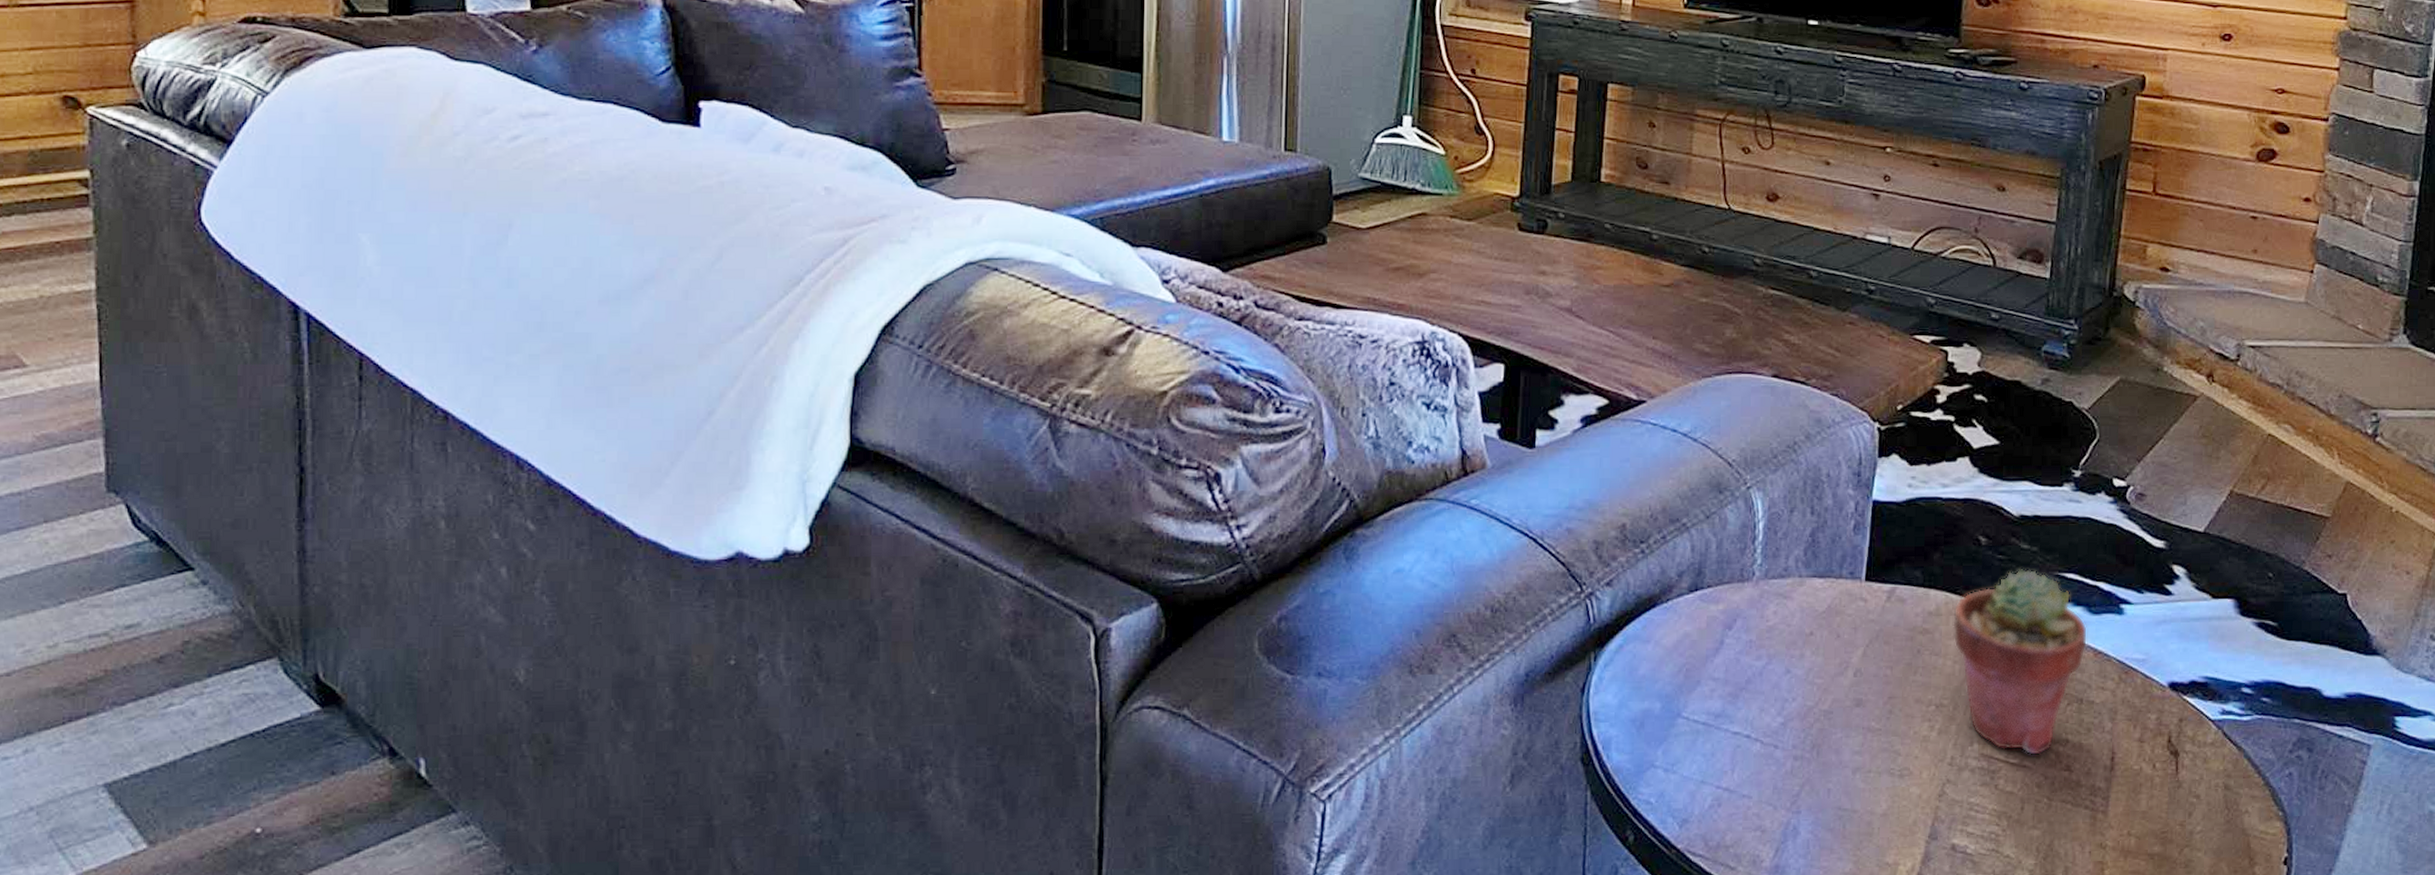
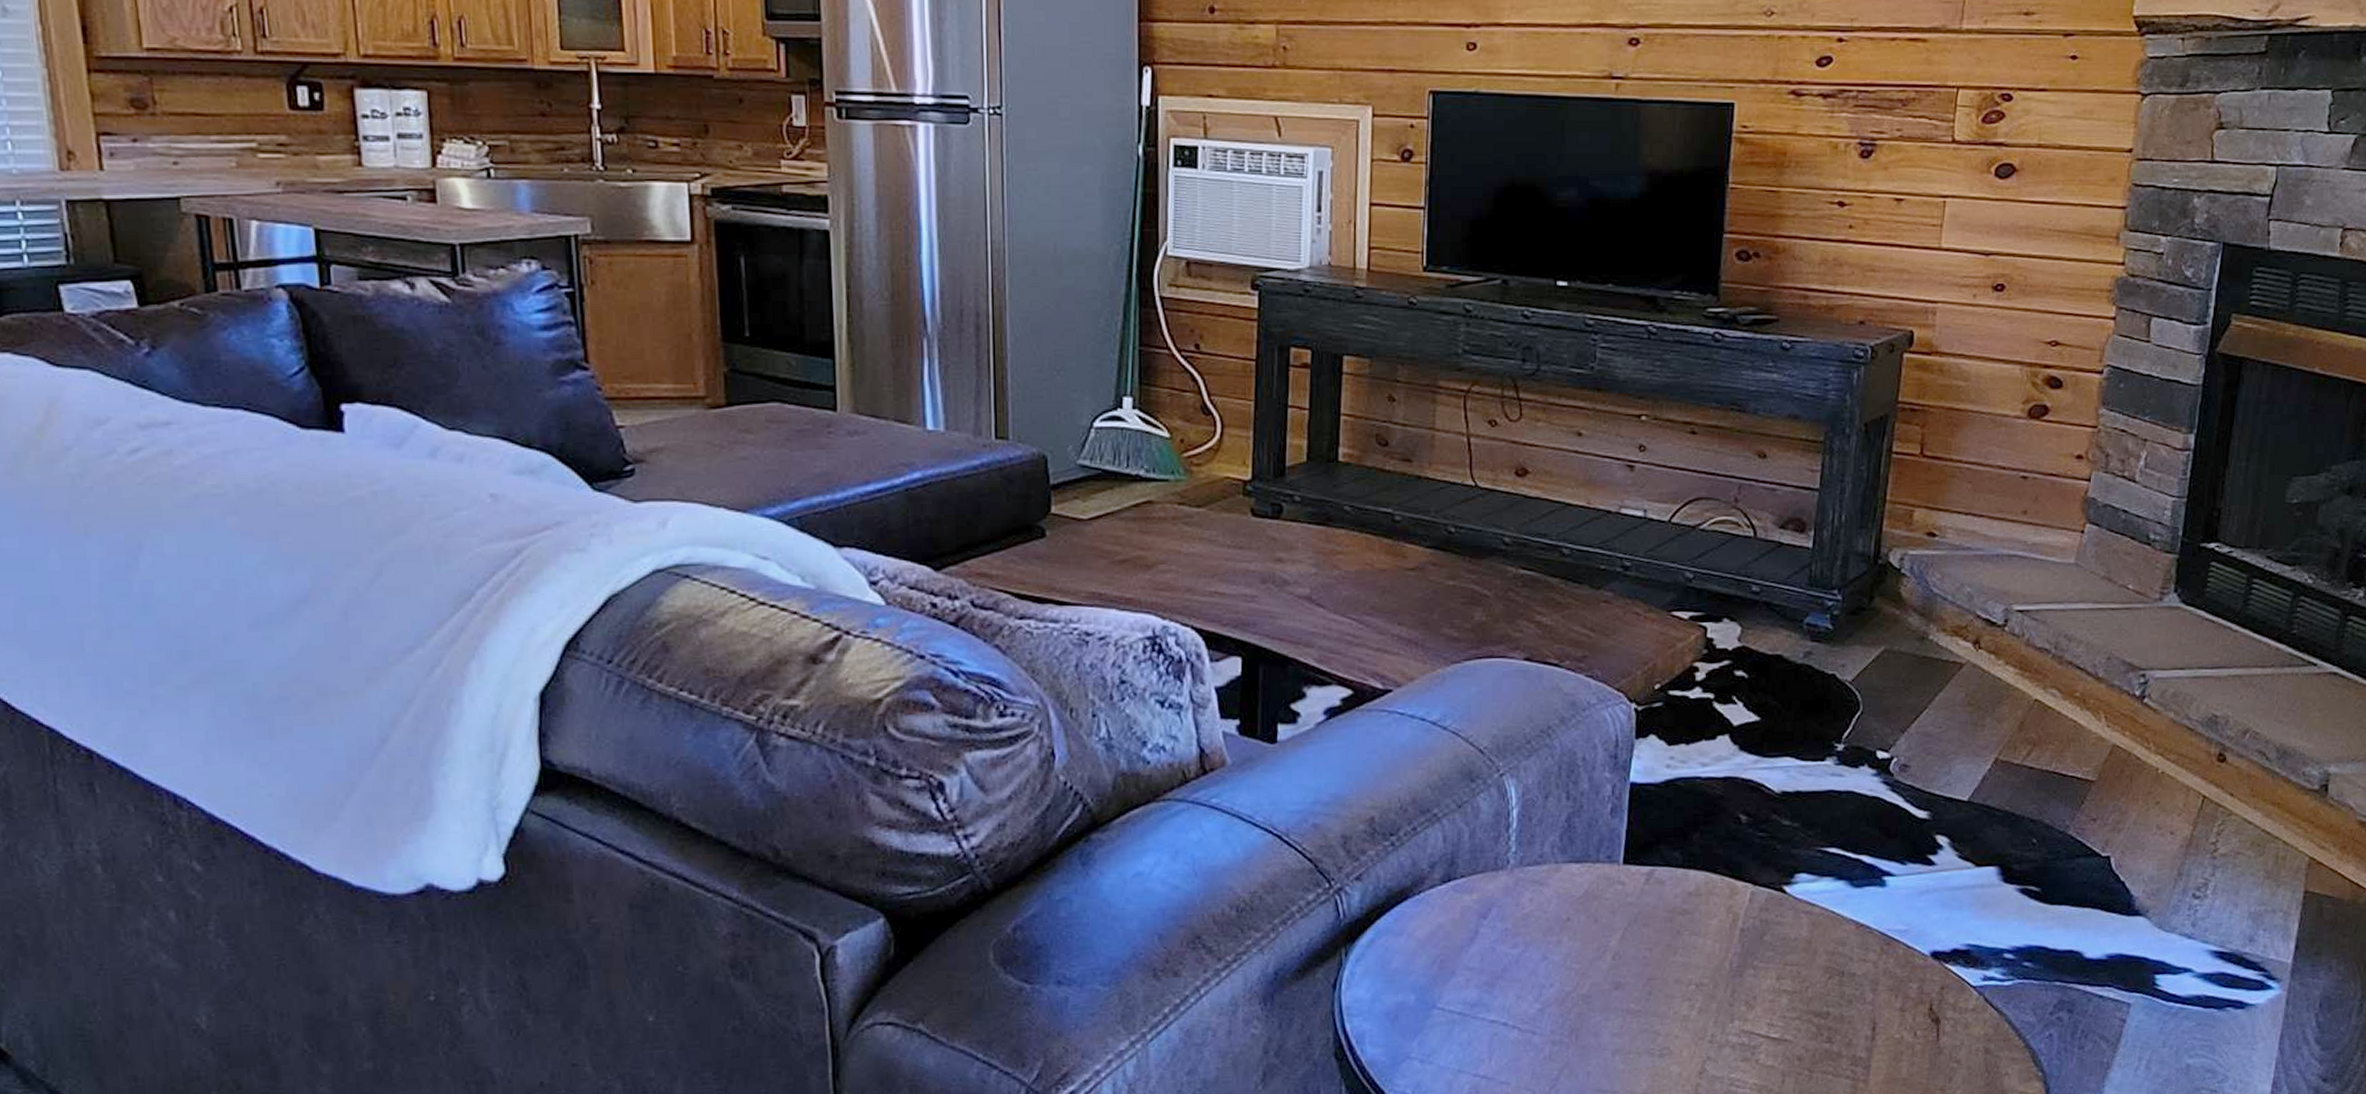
potted succulent: present [1953,569,2088,755] -> none [1713,845,1850,1029]

